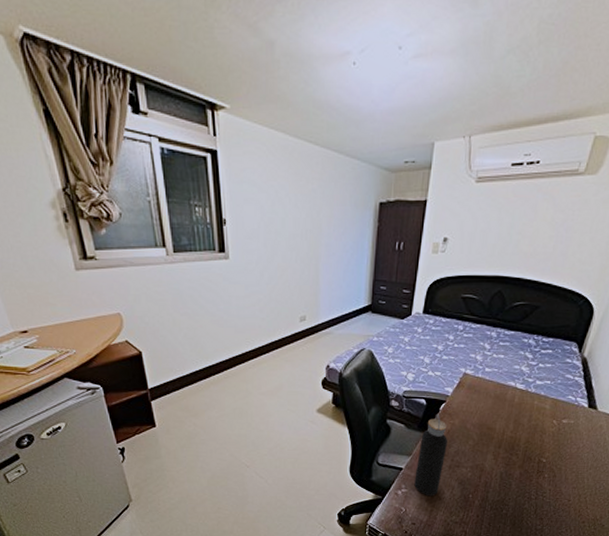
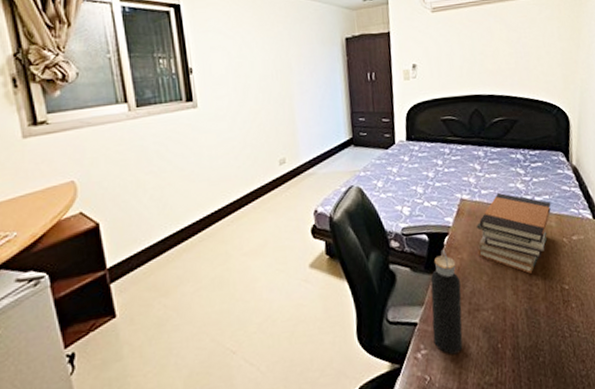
book stack: none [469,373,551,445] -> present [477,193,551,274]

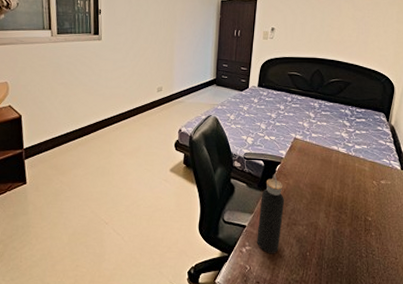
book stack: present [477,193,551,274] -> none [302,138,368,204]

